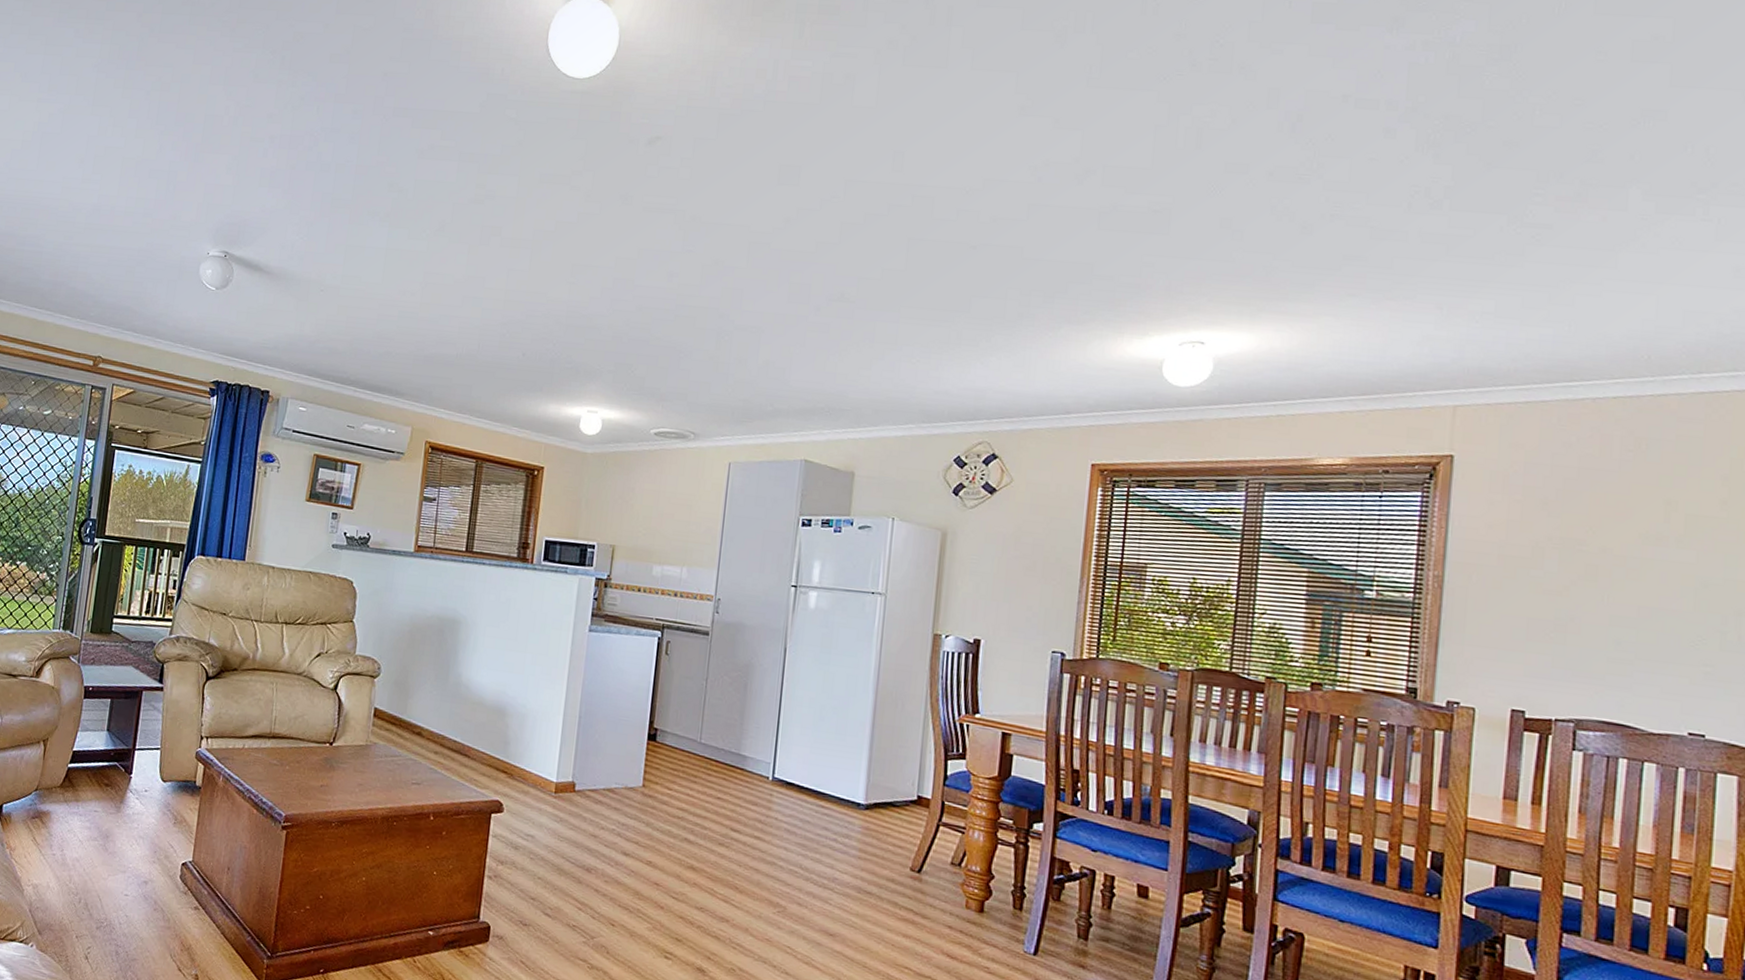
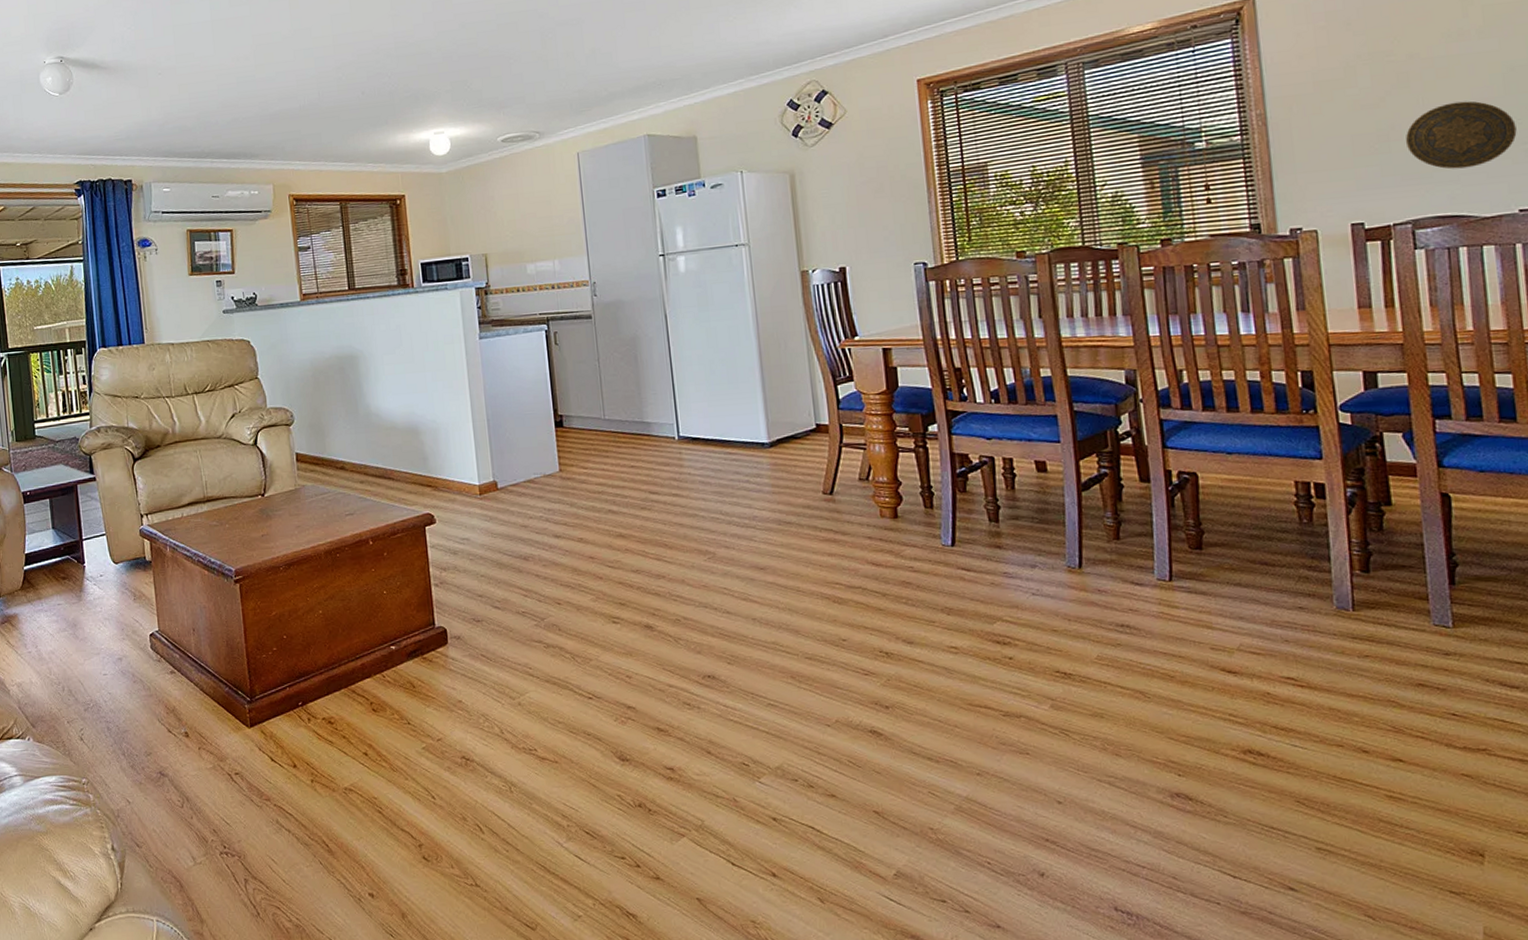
decorative plate: none [1582,606,1700,679] -> present [1405,101,1517,170]

